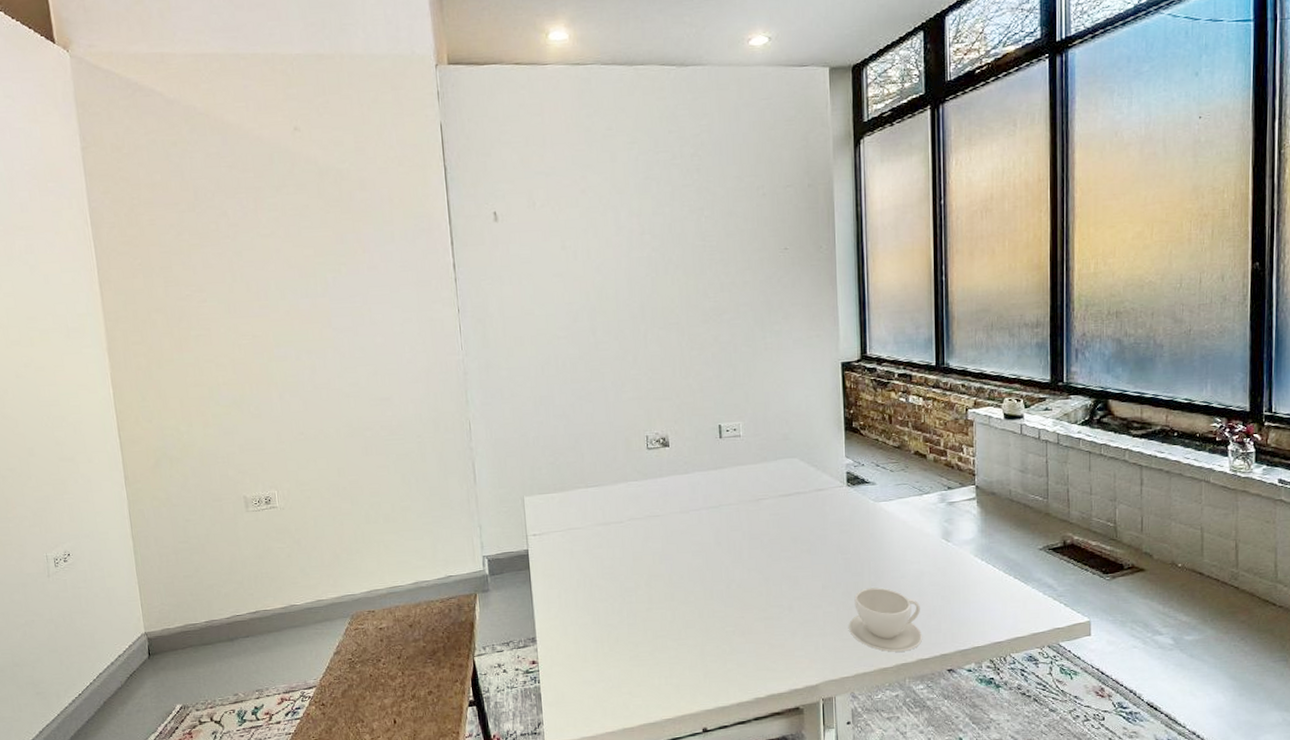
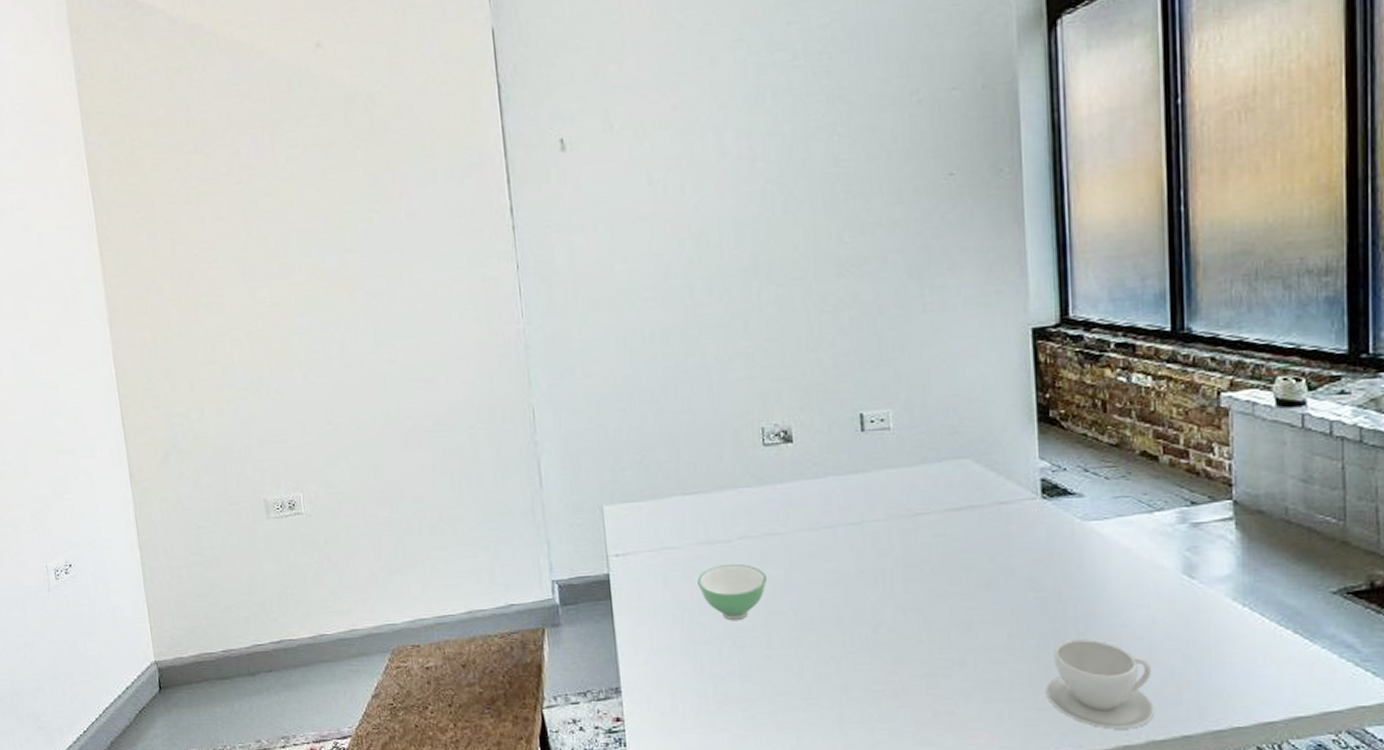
bowl: none [596,540,649,583] -> present [697,564,768,621]

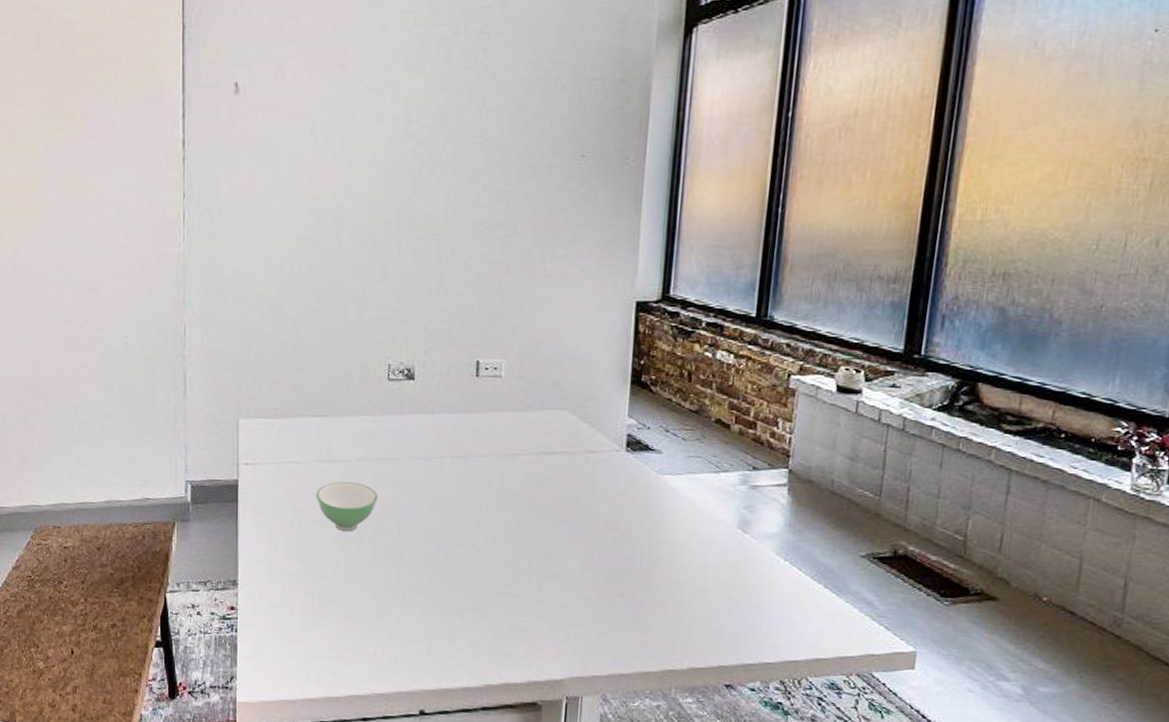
teacup: present [1046,639,1155,729] -> none [608,575,700,656]

